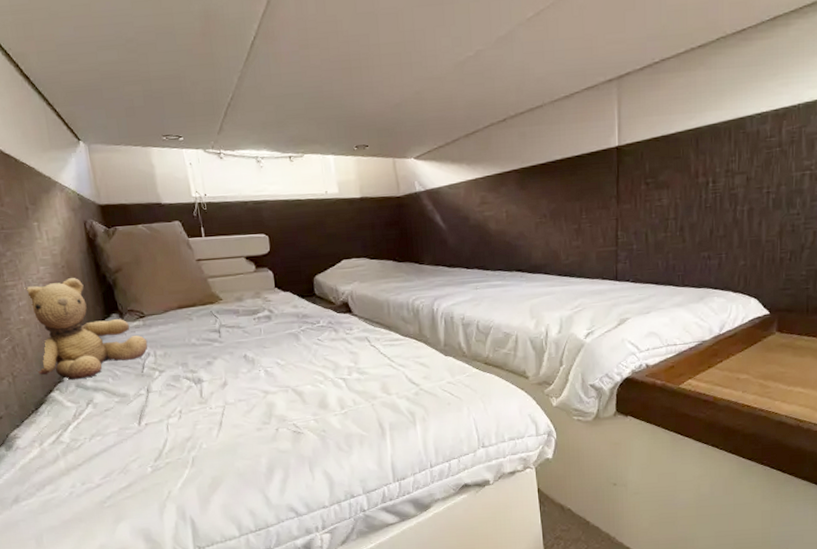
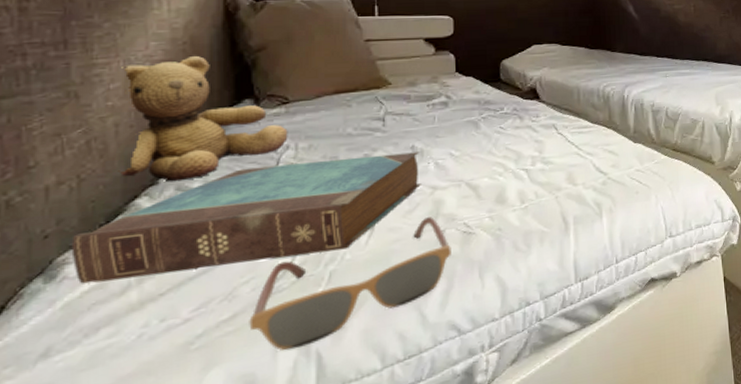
book: none [16,360,255,453] -> present [71,152,421,284]
eyeglasses: none [140,417,285,515] -> present [249,217,451,351]

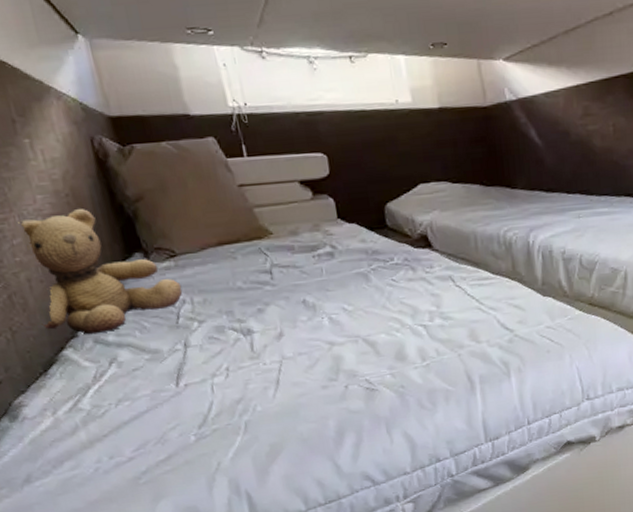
book: present [71,152,421,284] -> none [20,306,318,424]
eyeglasses: present [249,217,451,351] -> none [182,372,357,490]

